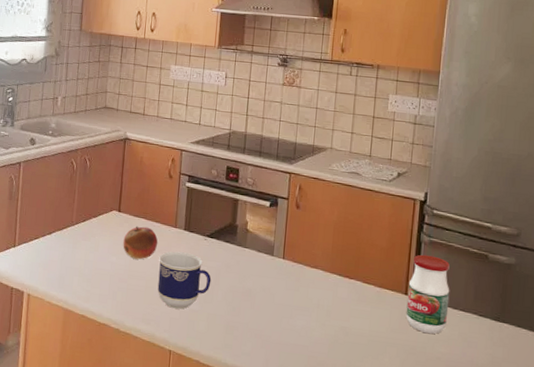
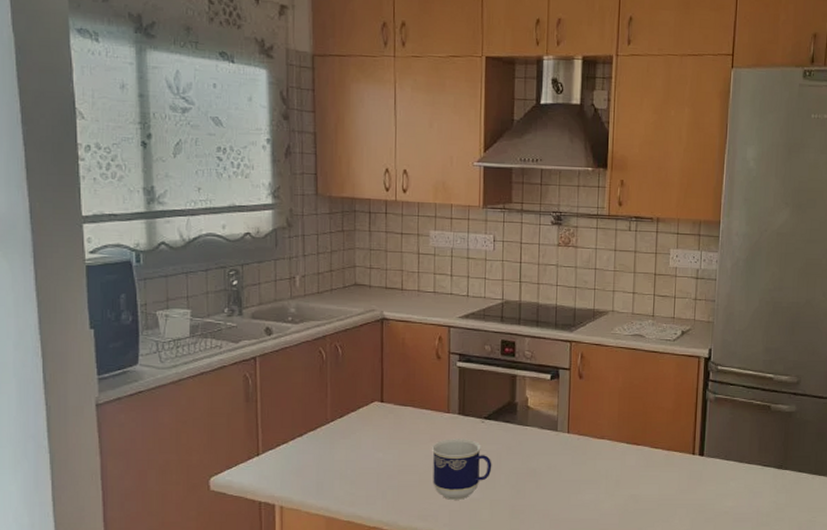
fruit: present [123,226,158,260] -> none [389,415,430,452]
jar: present [406,254,450,334] -> none [694,412,736,490]

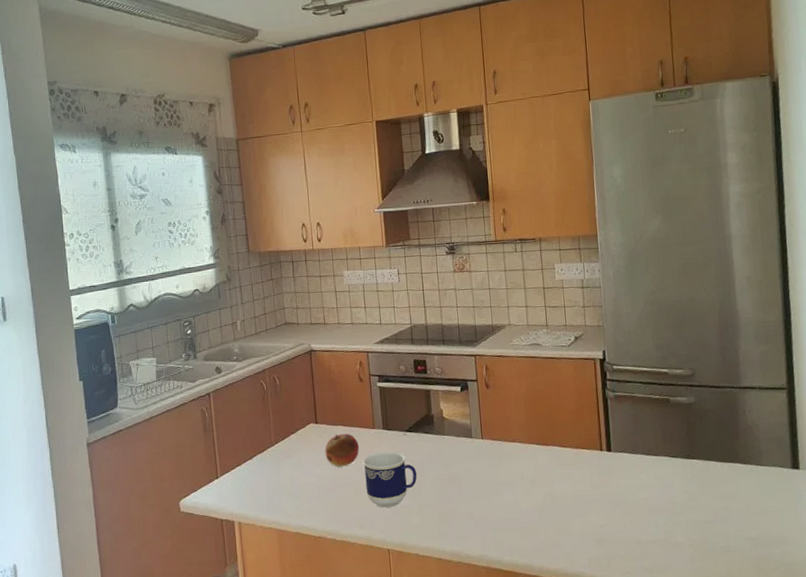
fruit: none [389,415,430,452] -> present [325,433,360,467]

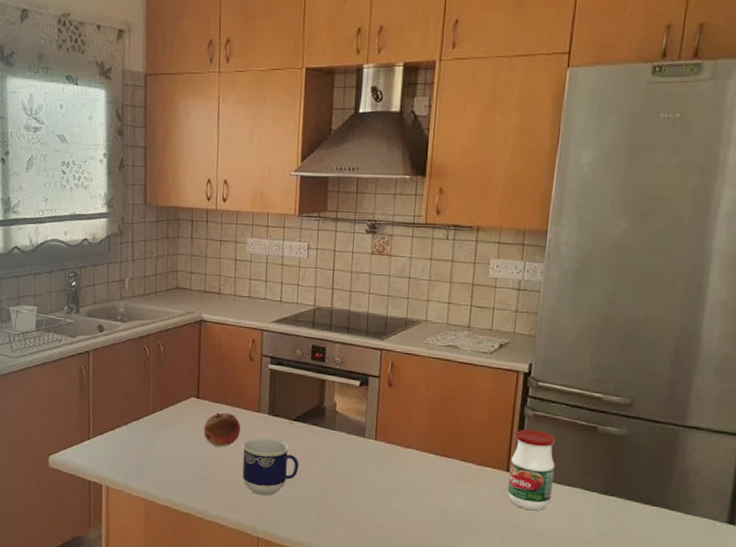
jar: none [601,409,643,484] -> present [507,429,555,511]

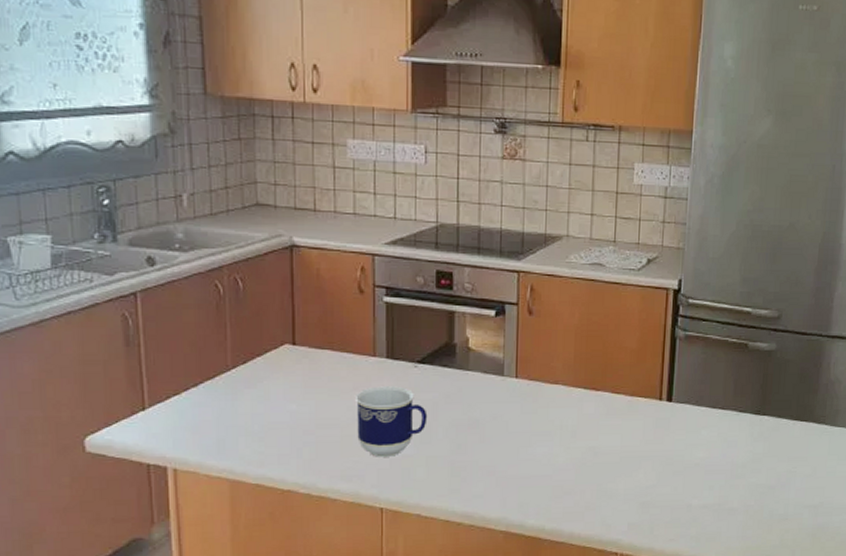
fruit: present [203,412,241,447] -> none [304,360,353,403]
jar: present [507,429,555,511] -> none [661,352,708,440]

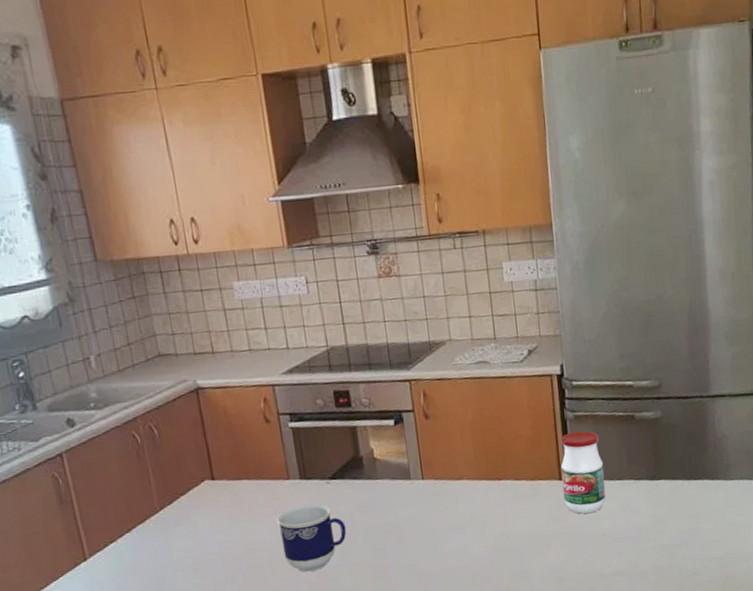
jar: none [661,352,708,440] -> present [560,431,606,514]

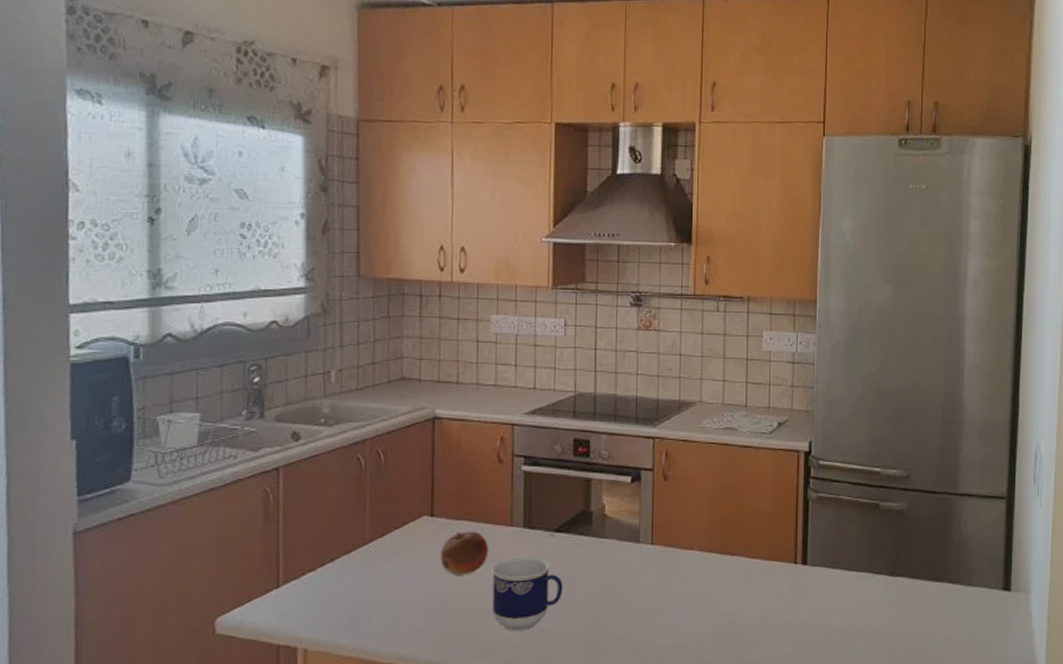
fruit: none [227,488,272,530] -> present [440,531,489,576]
jar: present [560,431,606,514] -> none [797,513,842,605]

